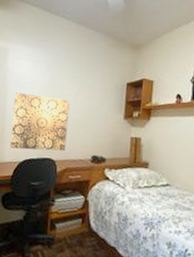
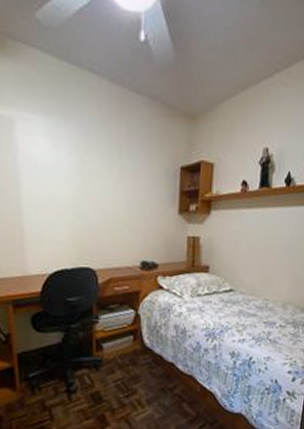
wall art: present [10,92,70,151] -> none [31,182,108,259]

